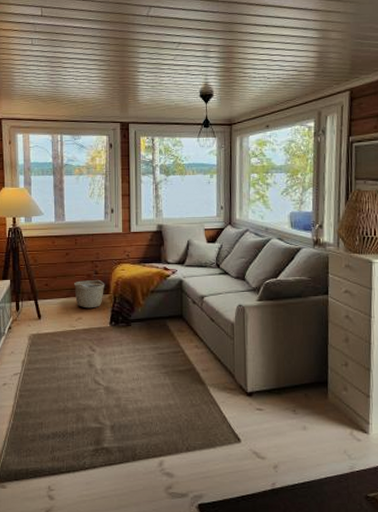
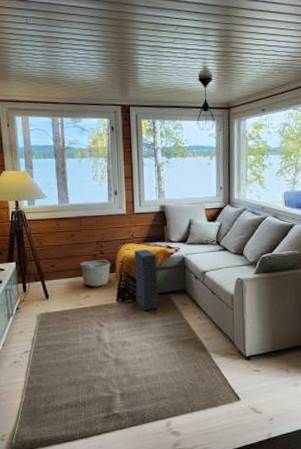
speaker: none [129,270,154,336] -> present [134,249,159,310]

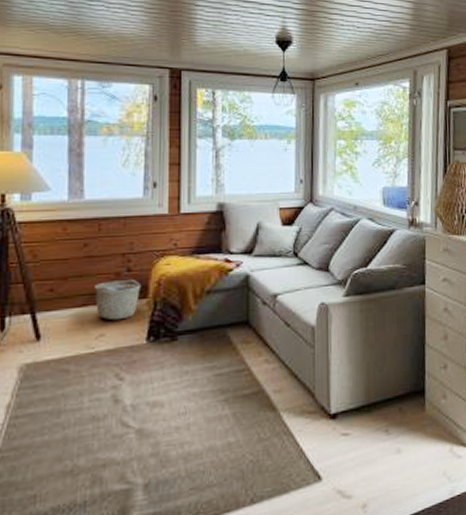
speaker: present [134,249,159,310] -> none [176,264,210,353]

